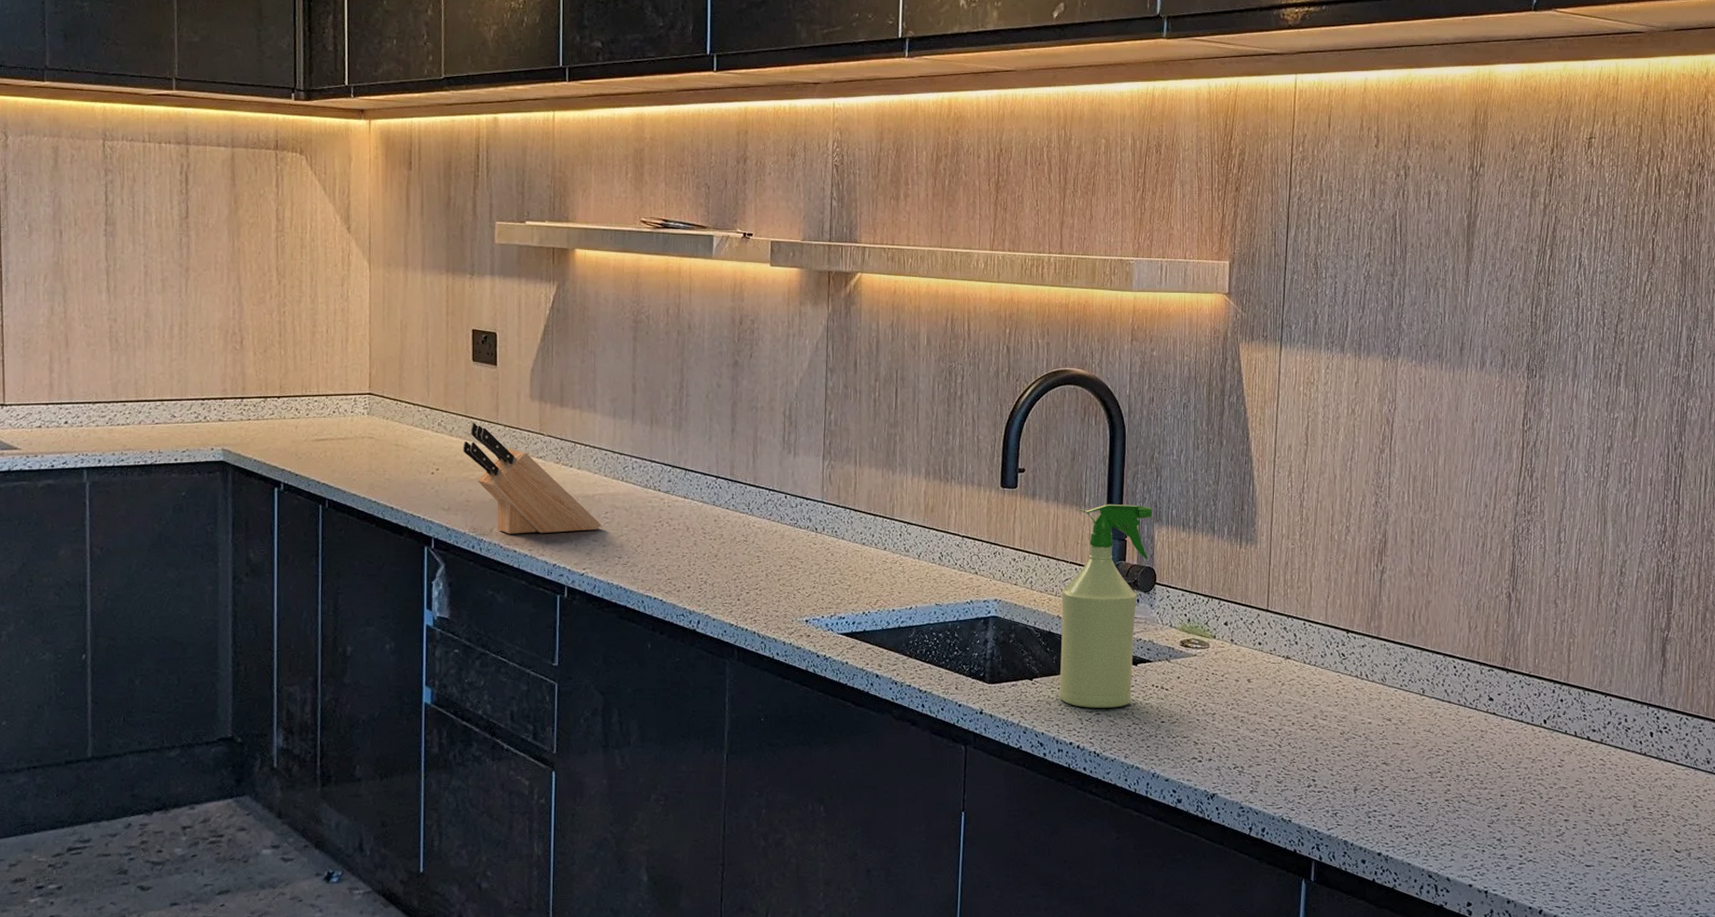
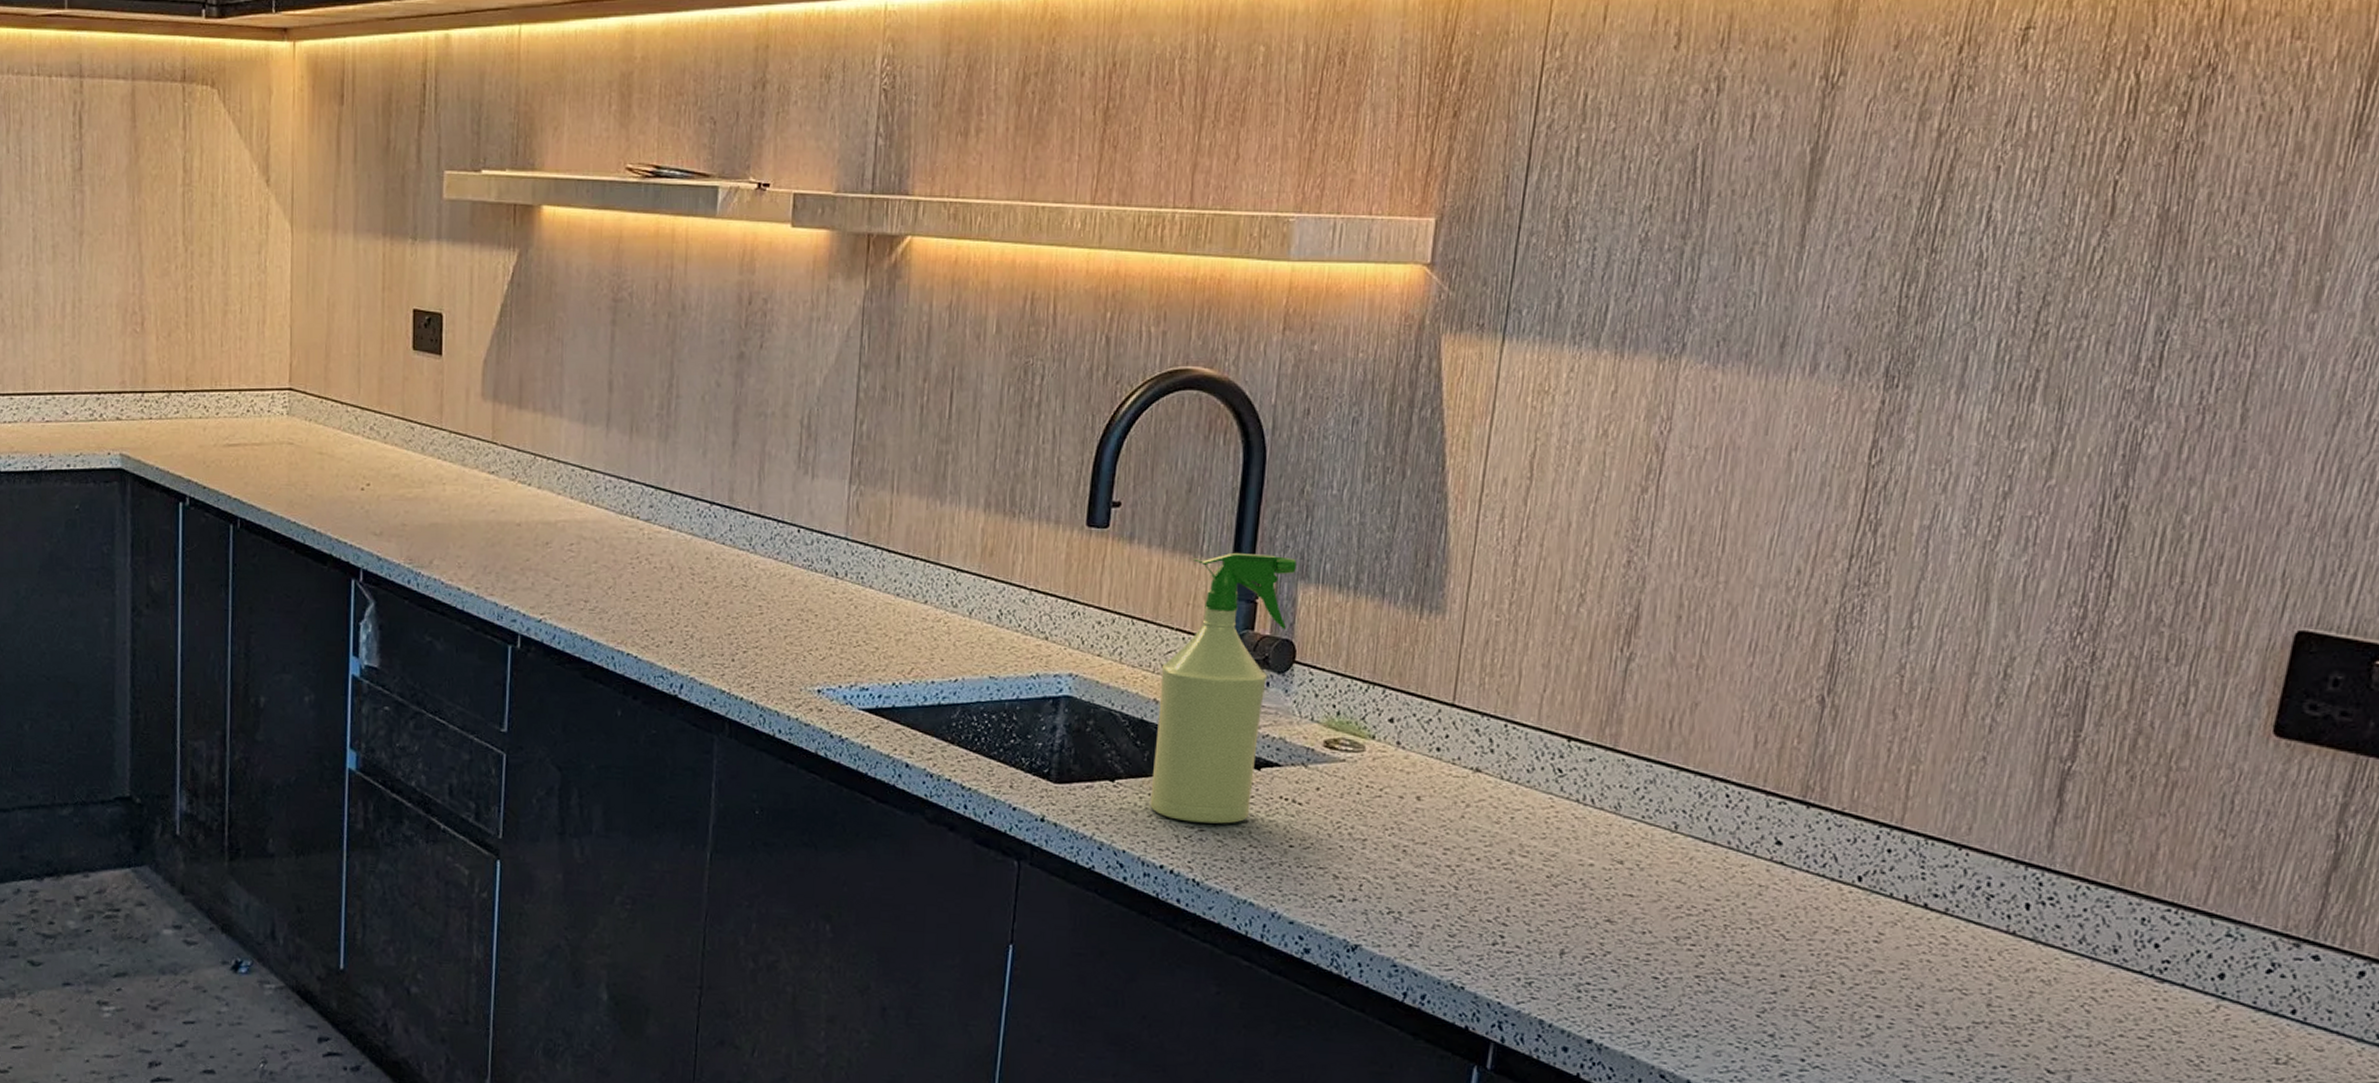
knife block: present [462,423,601,534] -> none [398,427,564,568]

